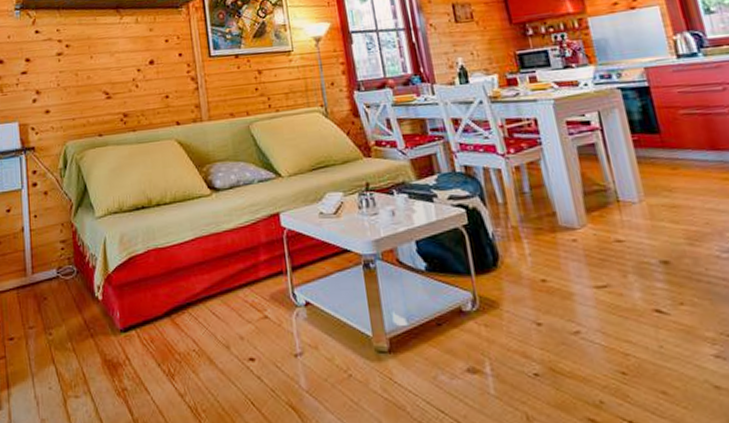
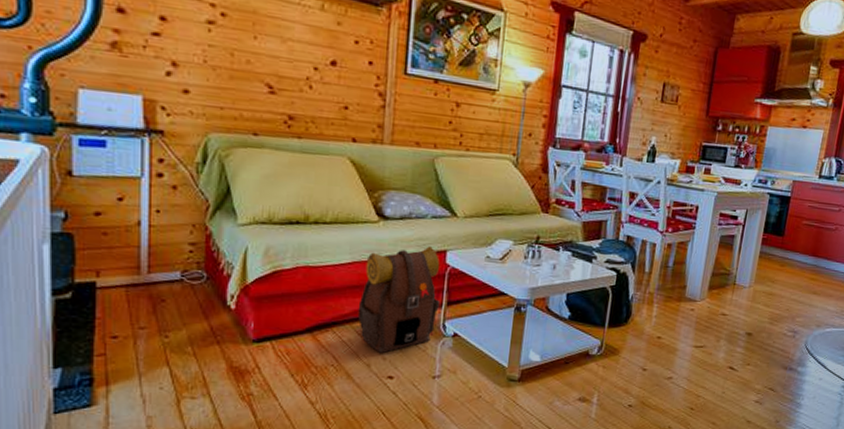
backpack: none [207,211,285,332] -> present [357,246,440,353]

